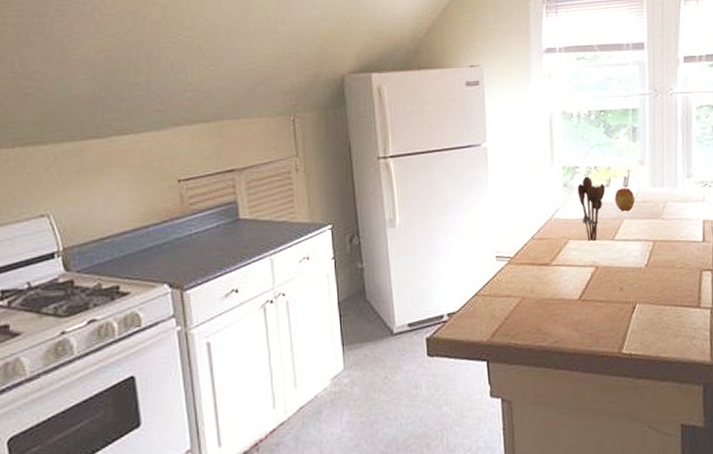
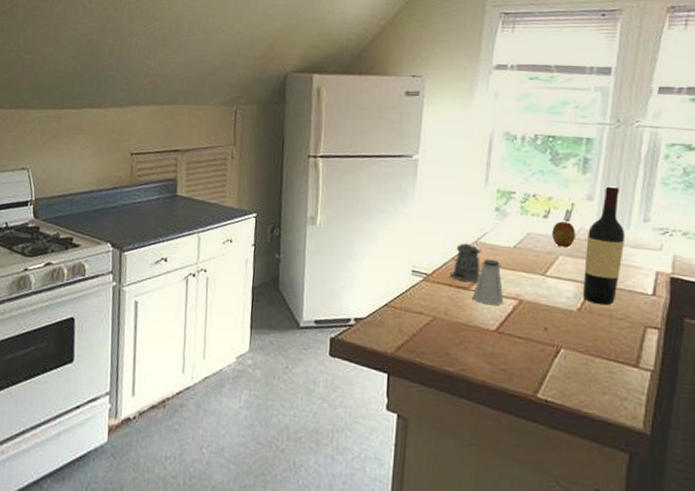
pepper shaker: none [530,221,559,259] -> present [449,243,481,283]
saltshaker: none [554,232,583,276] -> present [472,258,504,305]
utensil holder: present [577,176,606,242] -> none [510,203,543,274]
wine bottle: none [644,150,675,258] -> present [583,186,626,306]

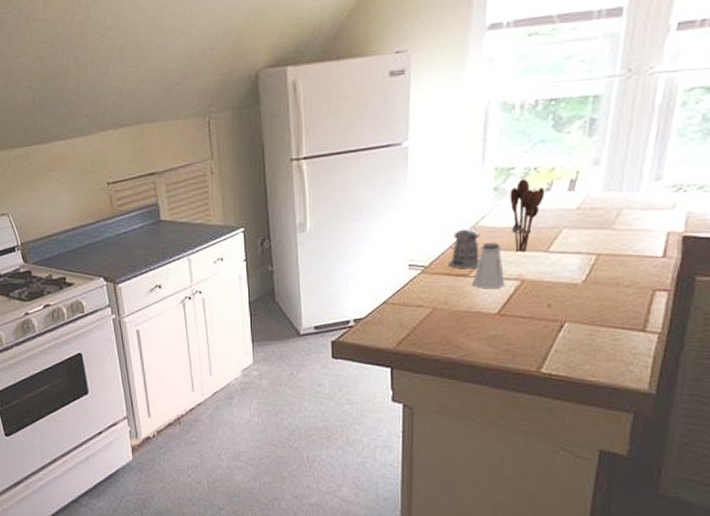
utensil holder: none [510,203,543,274] -> present [510,179,545,254]
apple: present [552,218,576,248] -> none [555,188,581,220]
wine bottle: present [583,186,626,306] -> none [588,146,635,274]

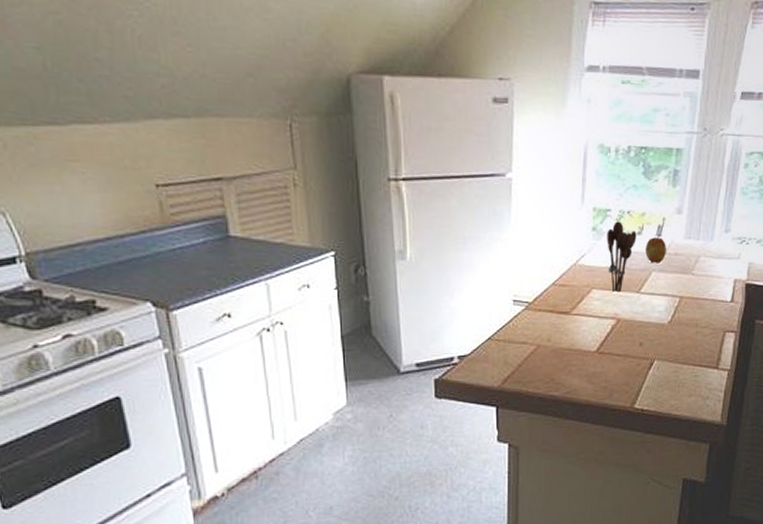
pepper shaker: present [447,228,481,270] -> none [550,267,581,307]
saltshaker: present [472,242,505,288] -> none [573,281,603,326]
apple: none [555,188,581,220] -> present [645,233,667,263]

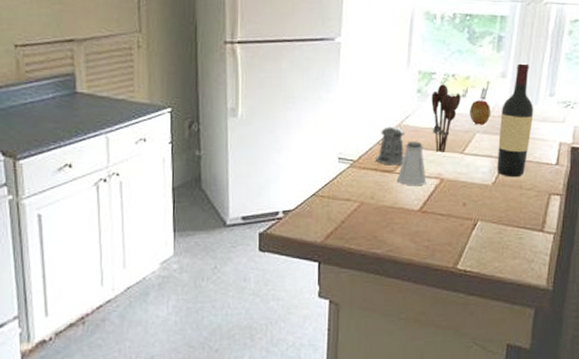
pepper shaker: none [550,267,581,307] -> present [375,126,405,166]
saltshaker: none [573,281,603,326] -> present [396,141,427,185]
wine bottle: none [673,198,710,316] -> present [497,63,534,178]

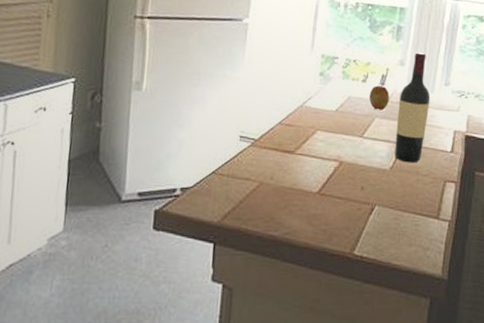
pepper shaker: present [375,126,405,166] -> none [276,107,306,147]
saltshaker: present [396,141,427,185] -> none [296,122,326,167]
utensil holder: present [431,84,461,154] -> none [333,68,362,136]

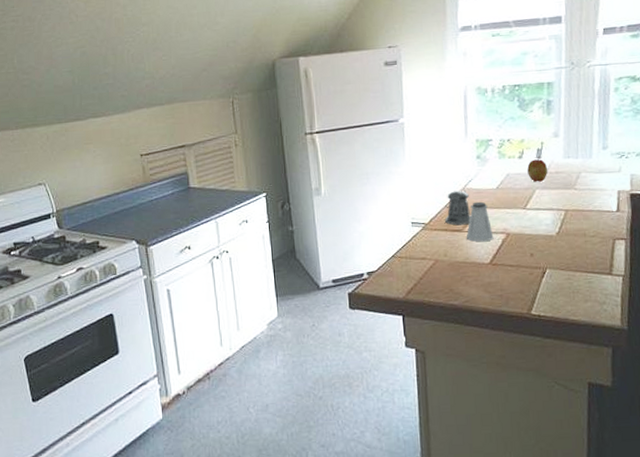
pepper shaker: none [276,107,306,147] -> present [444,190,472,226]
saltshaker: none [296,122,326,167] -> present [466,201,494,242]
wine bottle: present [395,52,431,163] -> none [557,122,590,227]

